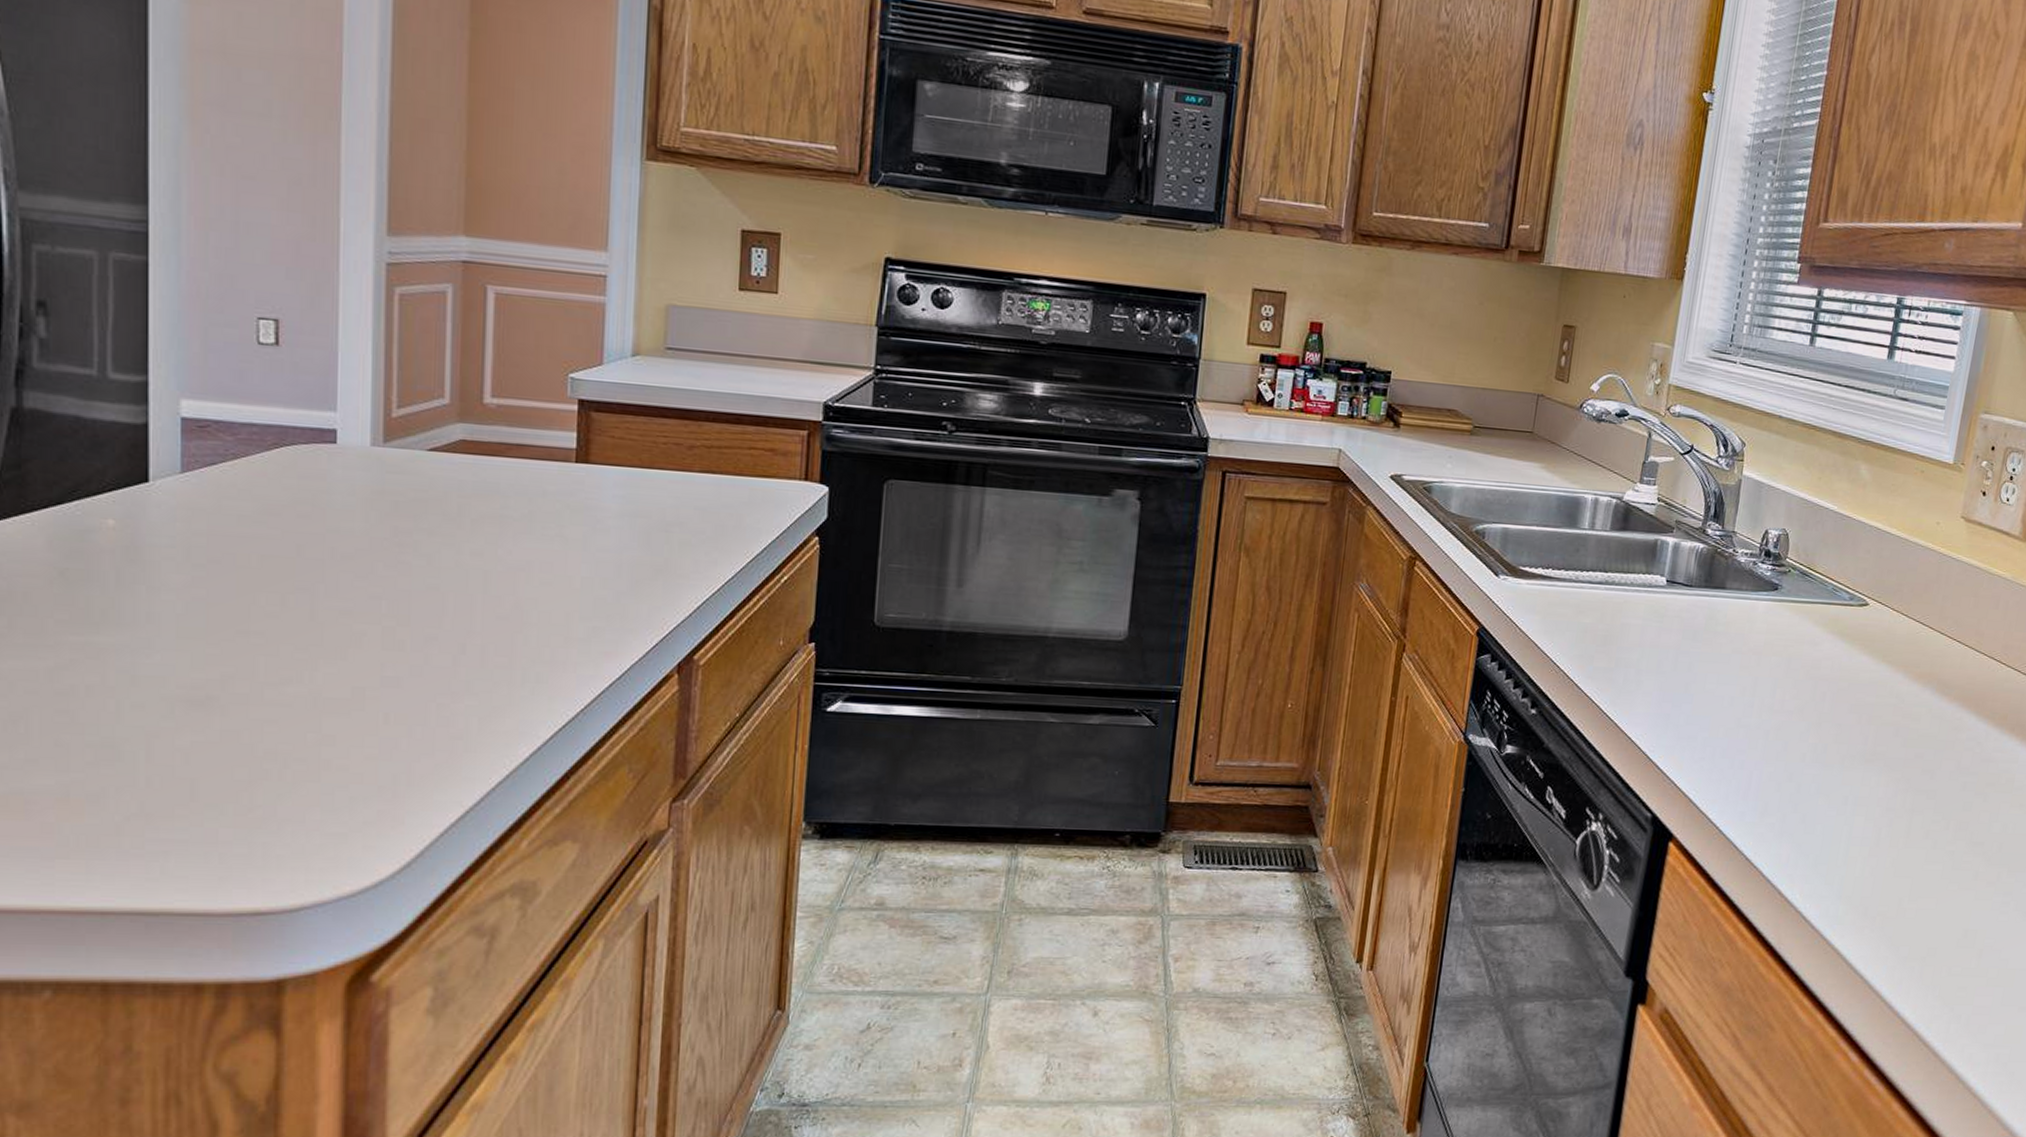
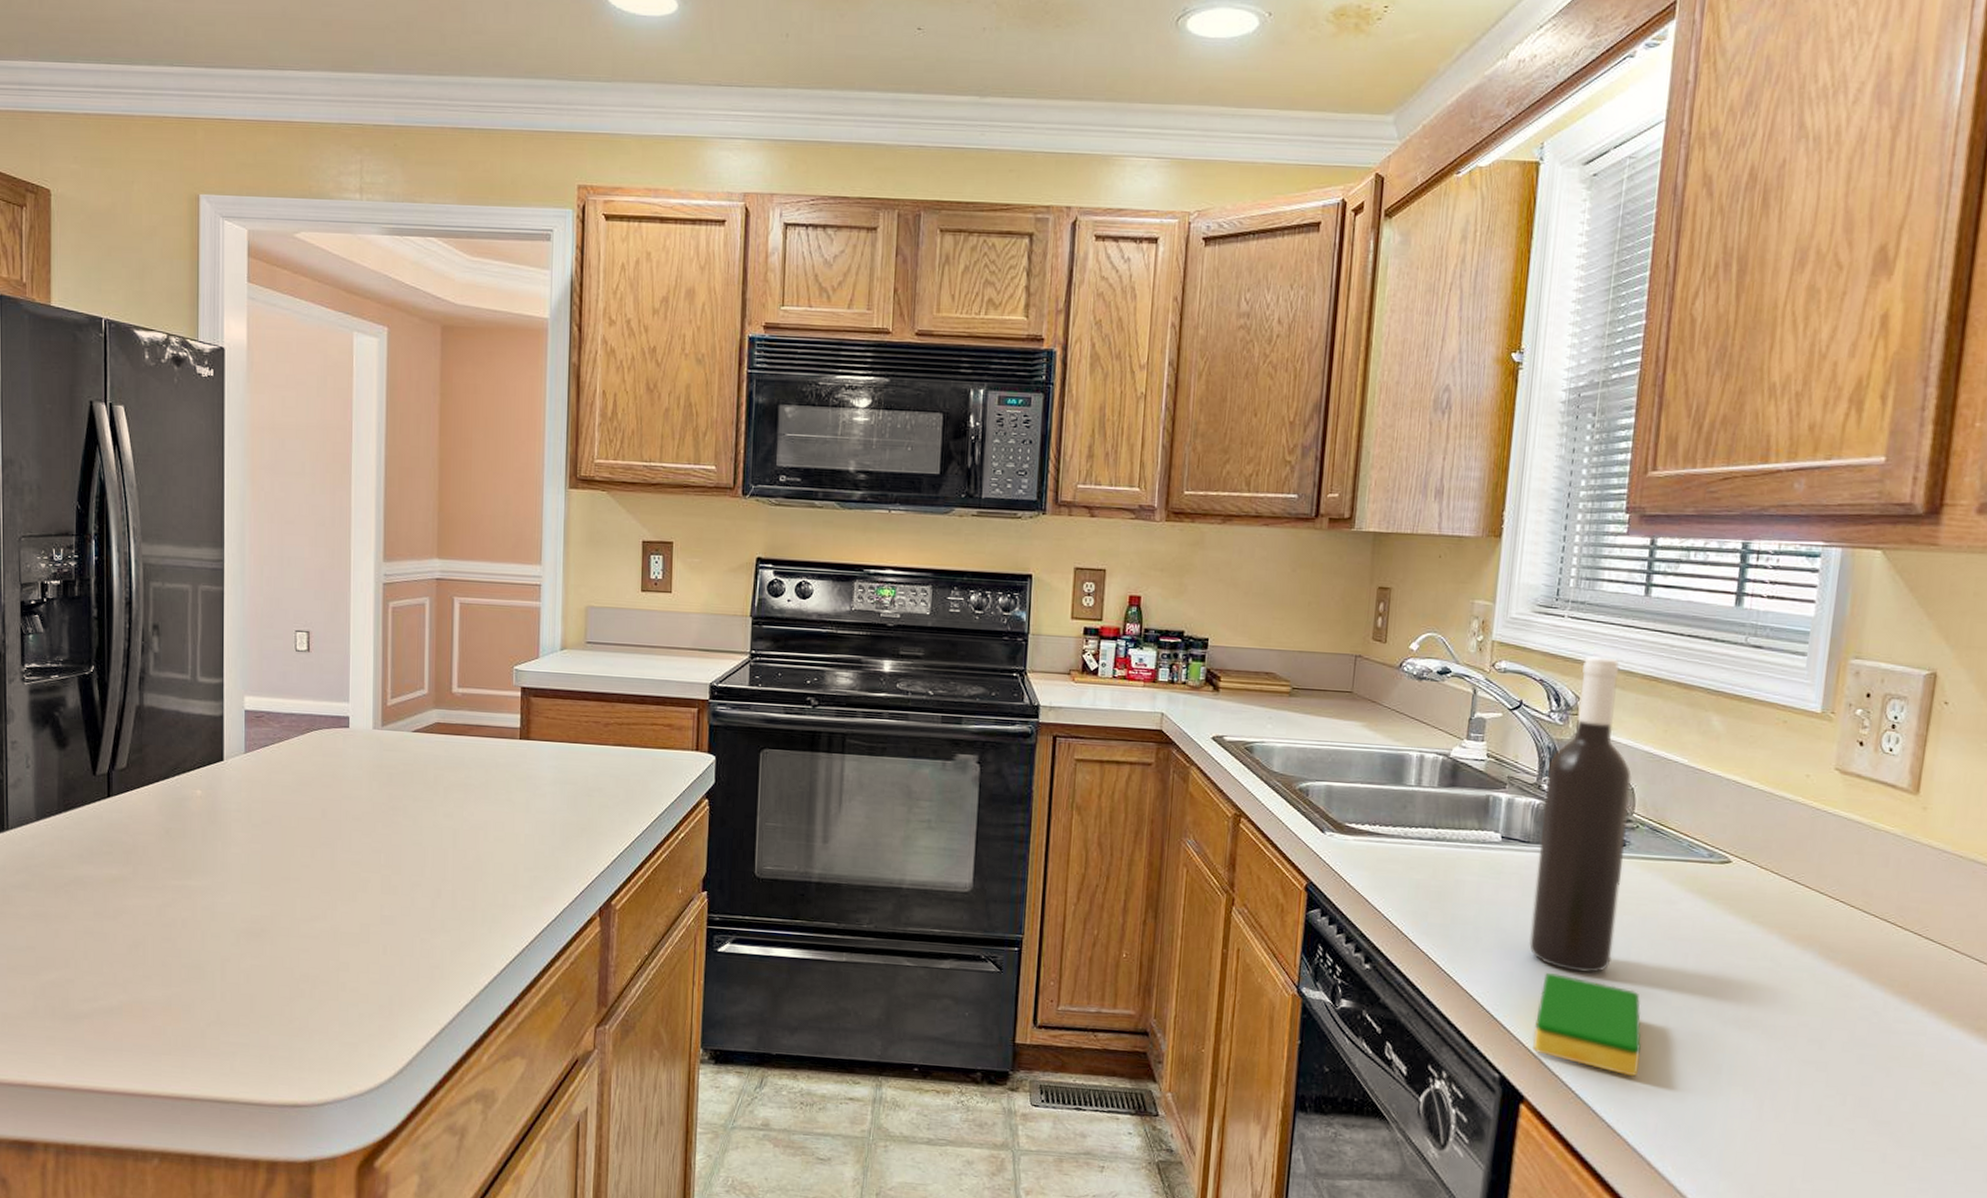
dish sponge: none [1683,713,1782,811] -> present [1533,972,1642,1077]
wine bottle: none [1686,403,1787,713] -> present [1529,656,1632,973]

